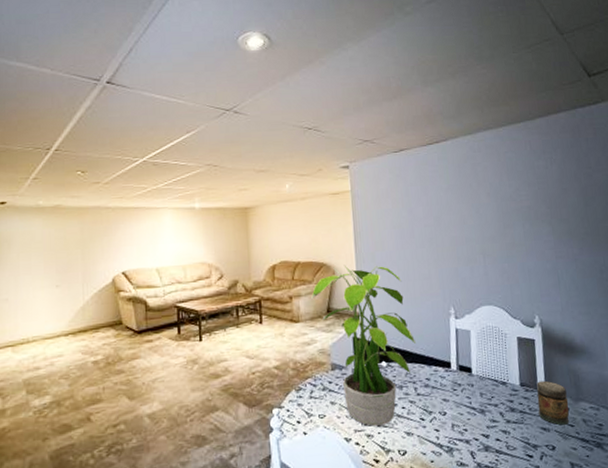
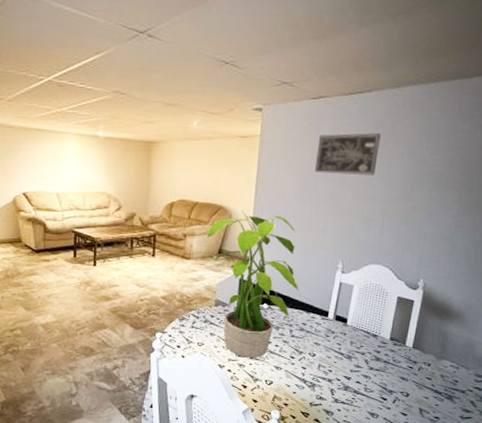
wall art: none [406,177,467,220] -> present [315,133,381,175]
jar: present [536,380,570,426] -> none [401,338,432,377]

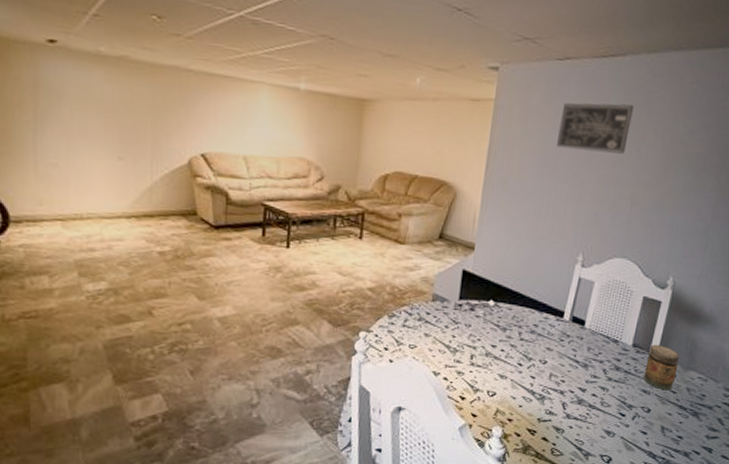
potted plant: present [205,210,300,358] -> none [424,187,533,364]
jar: none [401,338,432,377] -> present [643,344,679,391]

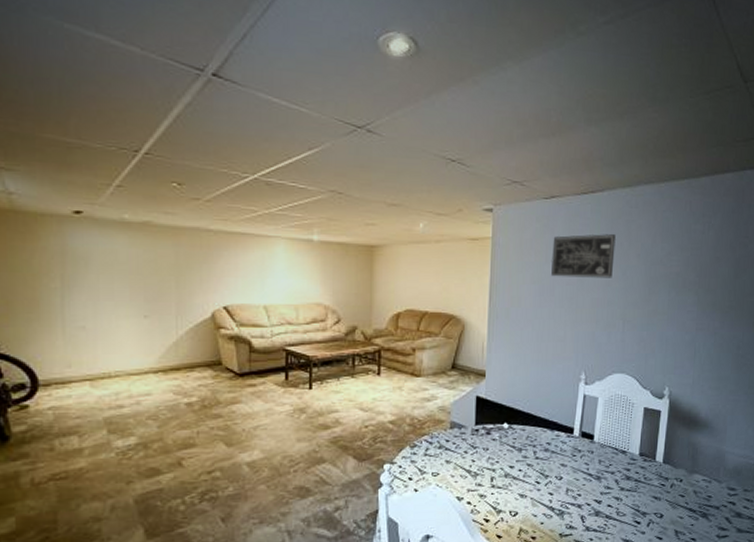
jar: present [643,344,679,391] -> none [653,451,683,495]

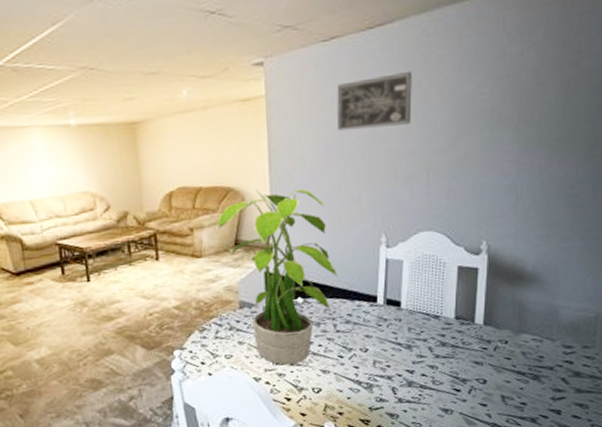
potted plant: none [436,319,542,487] -> present [216,188,339,365]

